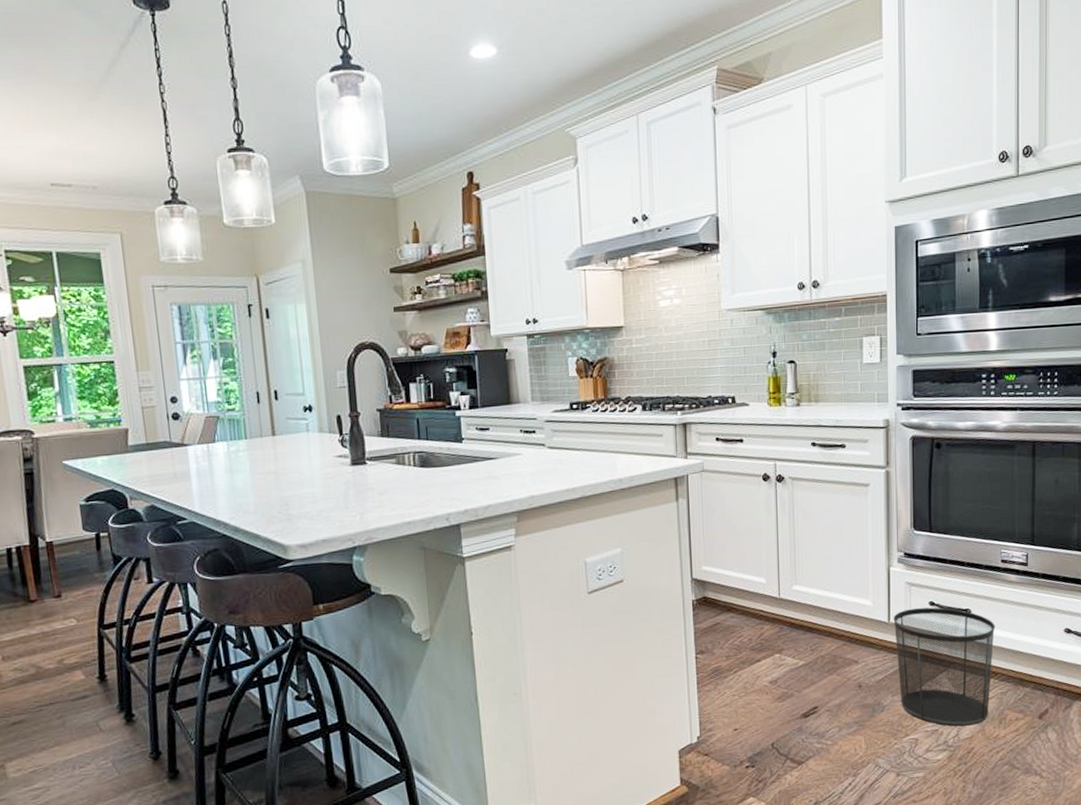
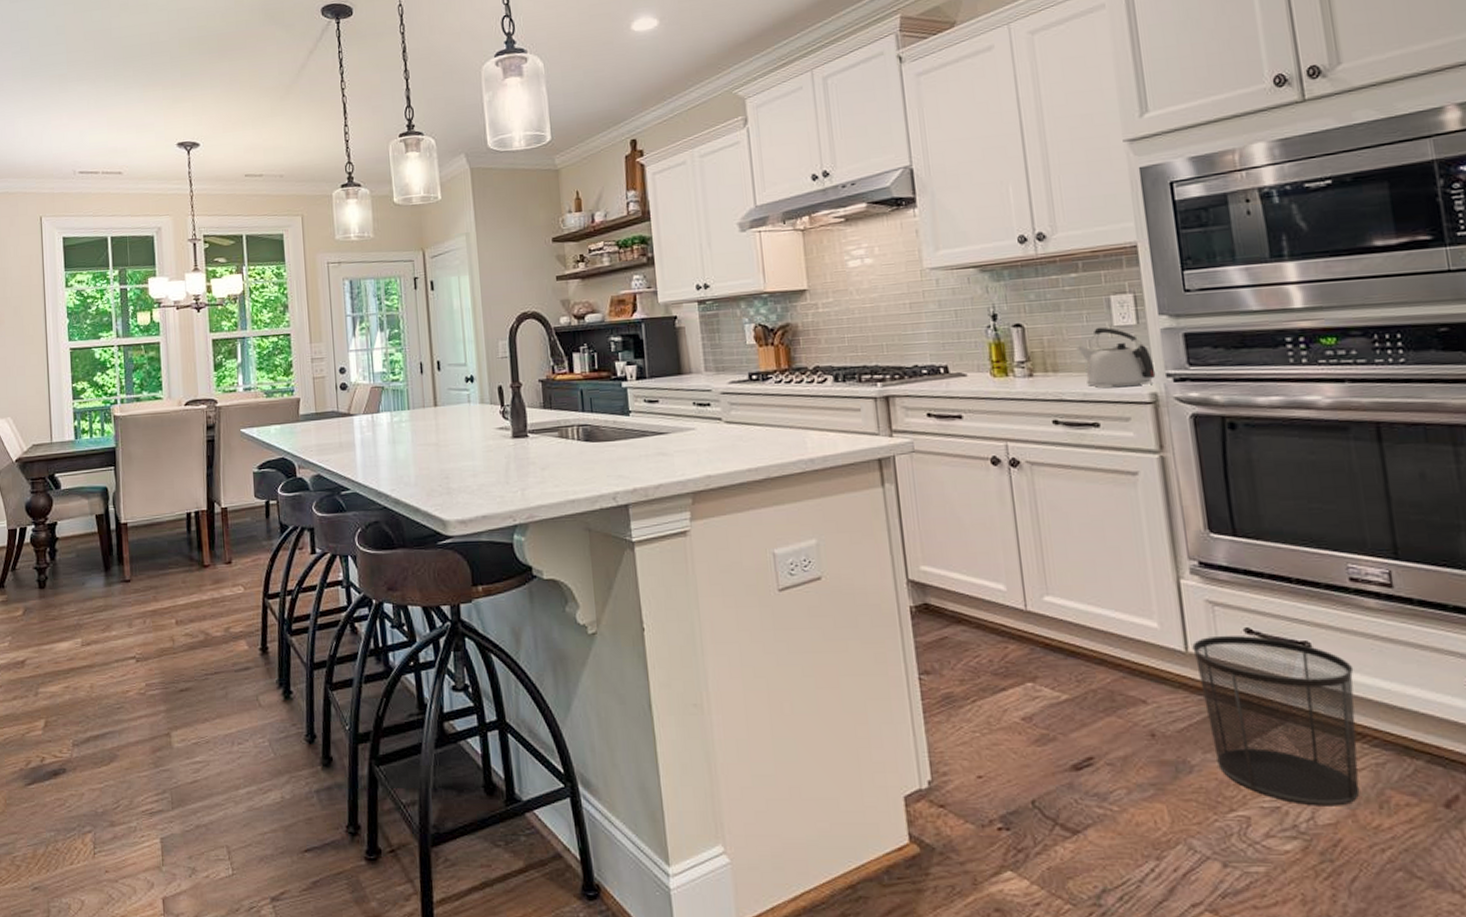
kettle: none [834,364,890,416] -> present [1076,327,1156,389]

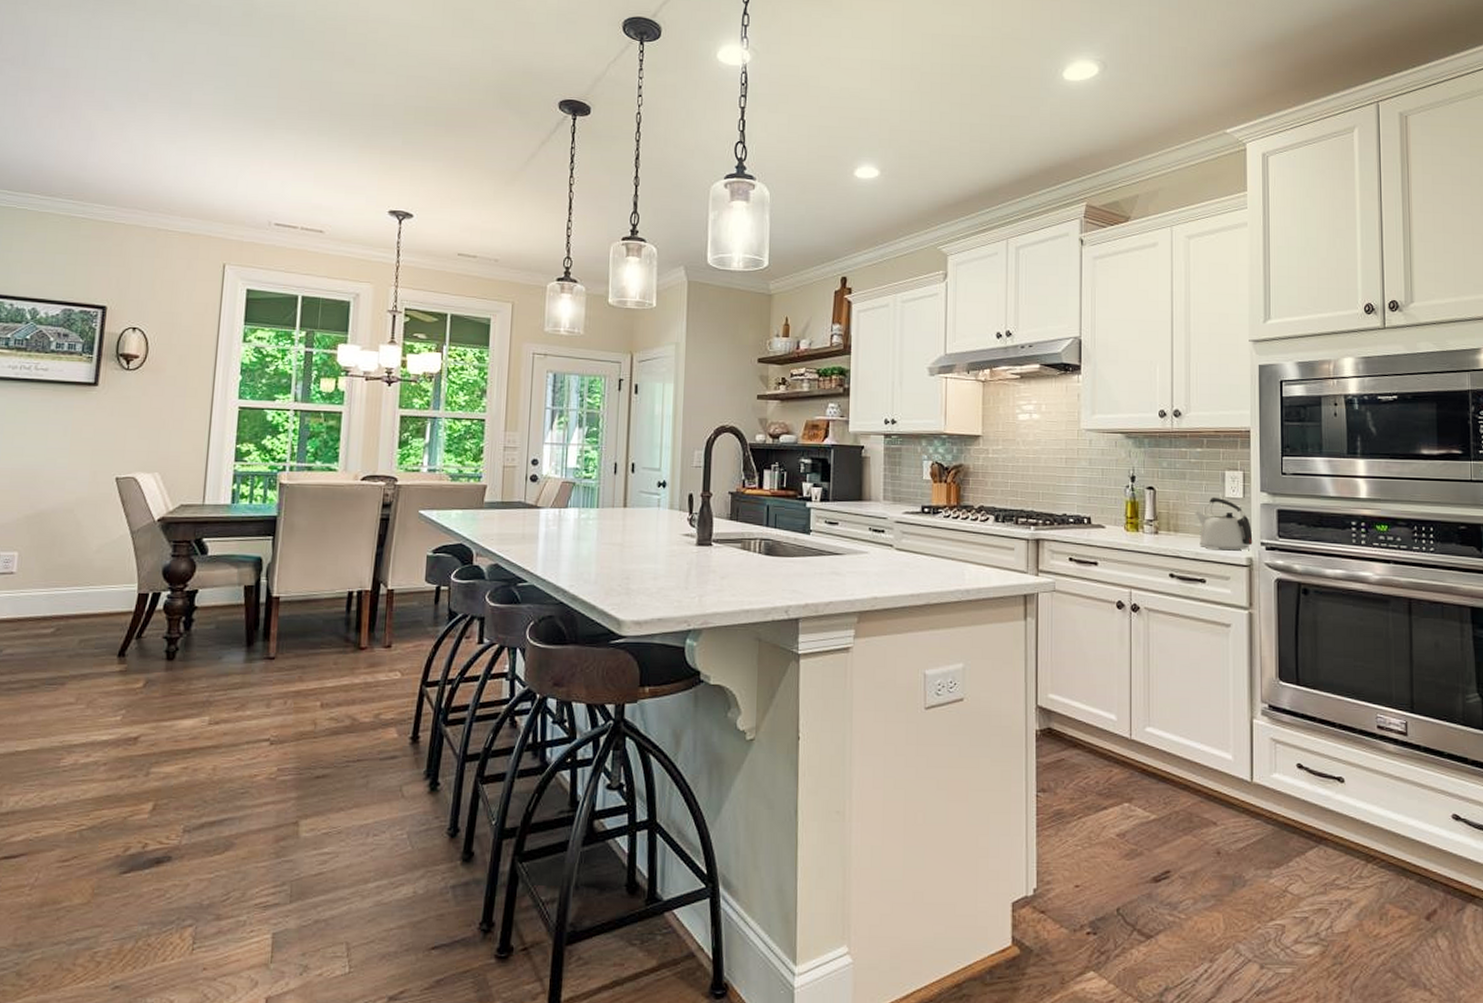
waste bin: present [1192,635,1360,806] -> none [1256,769,1373,917]

